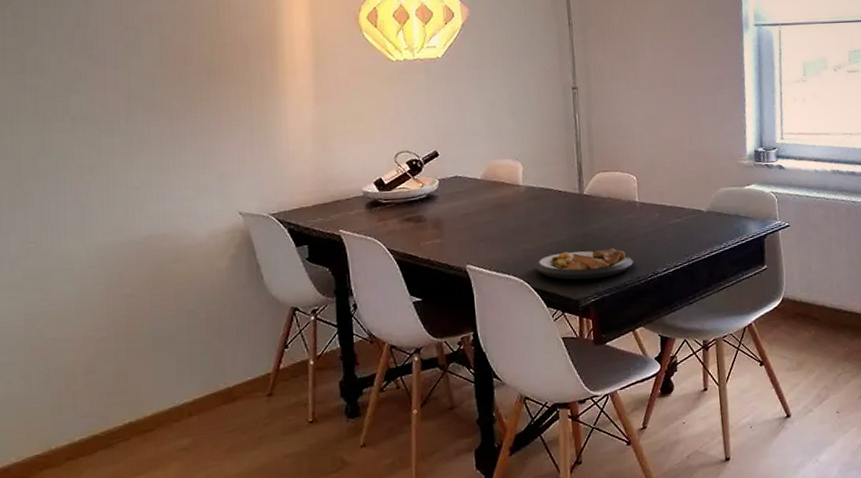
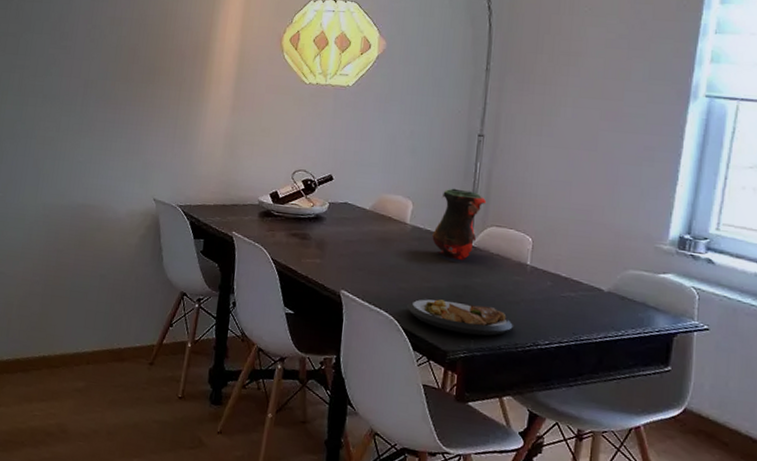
vase: none [546,142,590,211] -> present [432,188,486,261]

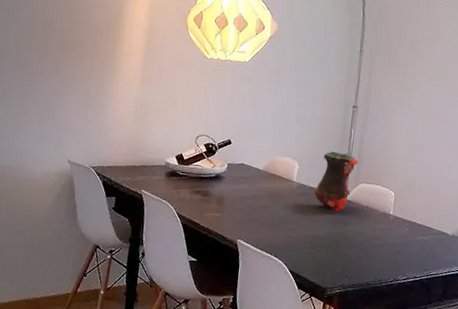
plate: present [407,298,513,336] -> none [293,244,379,275]

